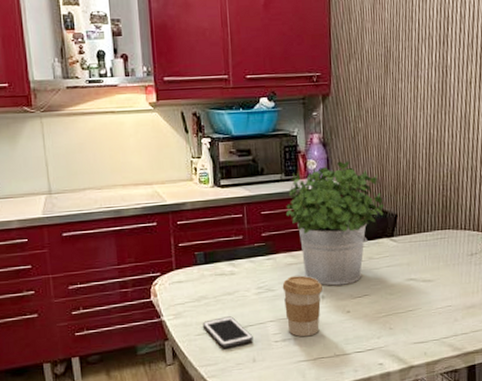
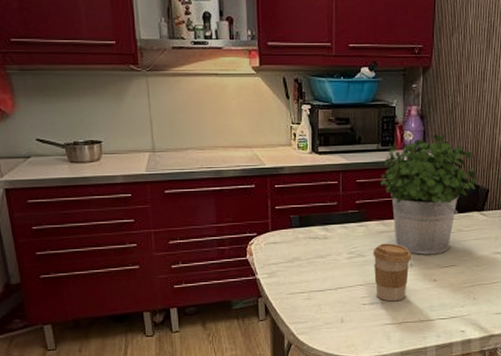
cell phone: present [202,316,253,348] -> none [294,278,342,308]

